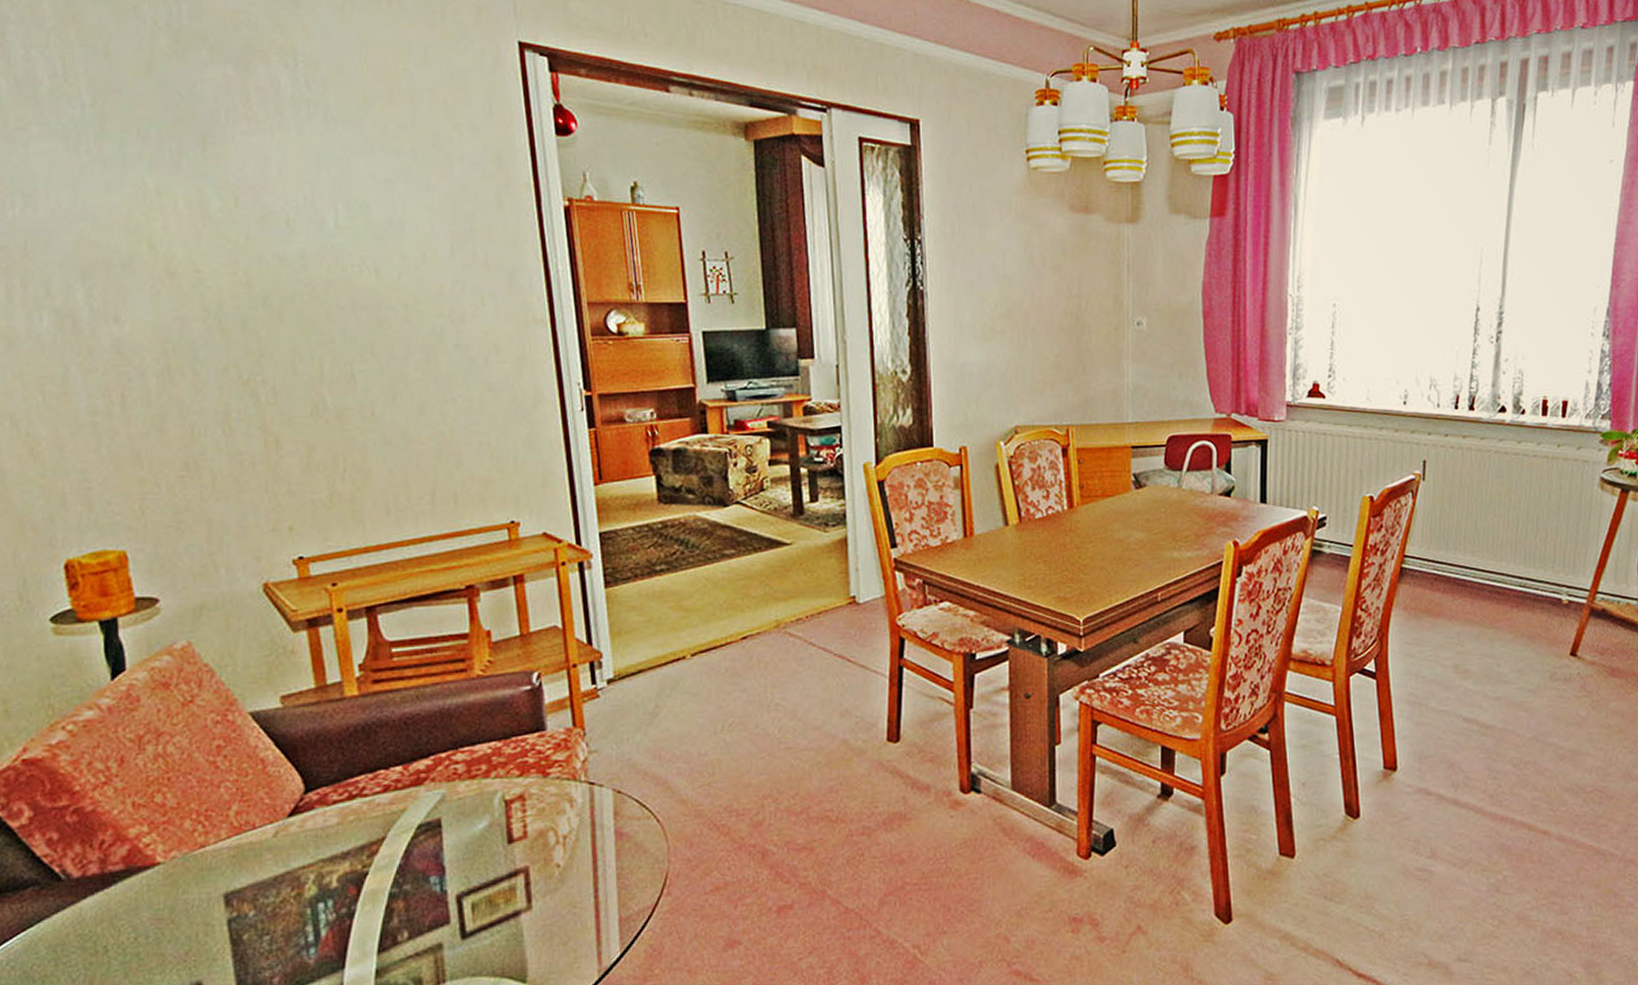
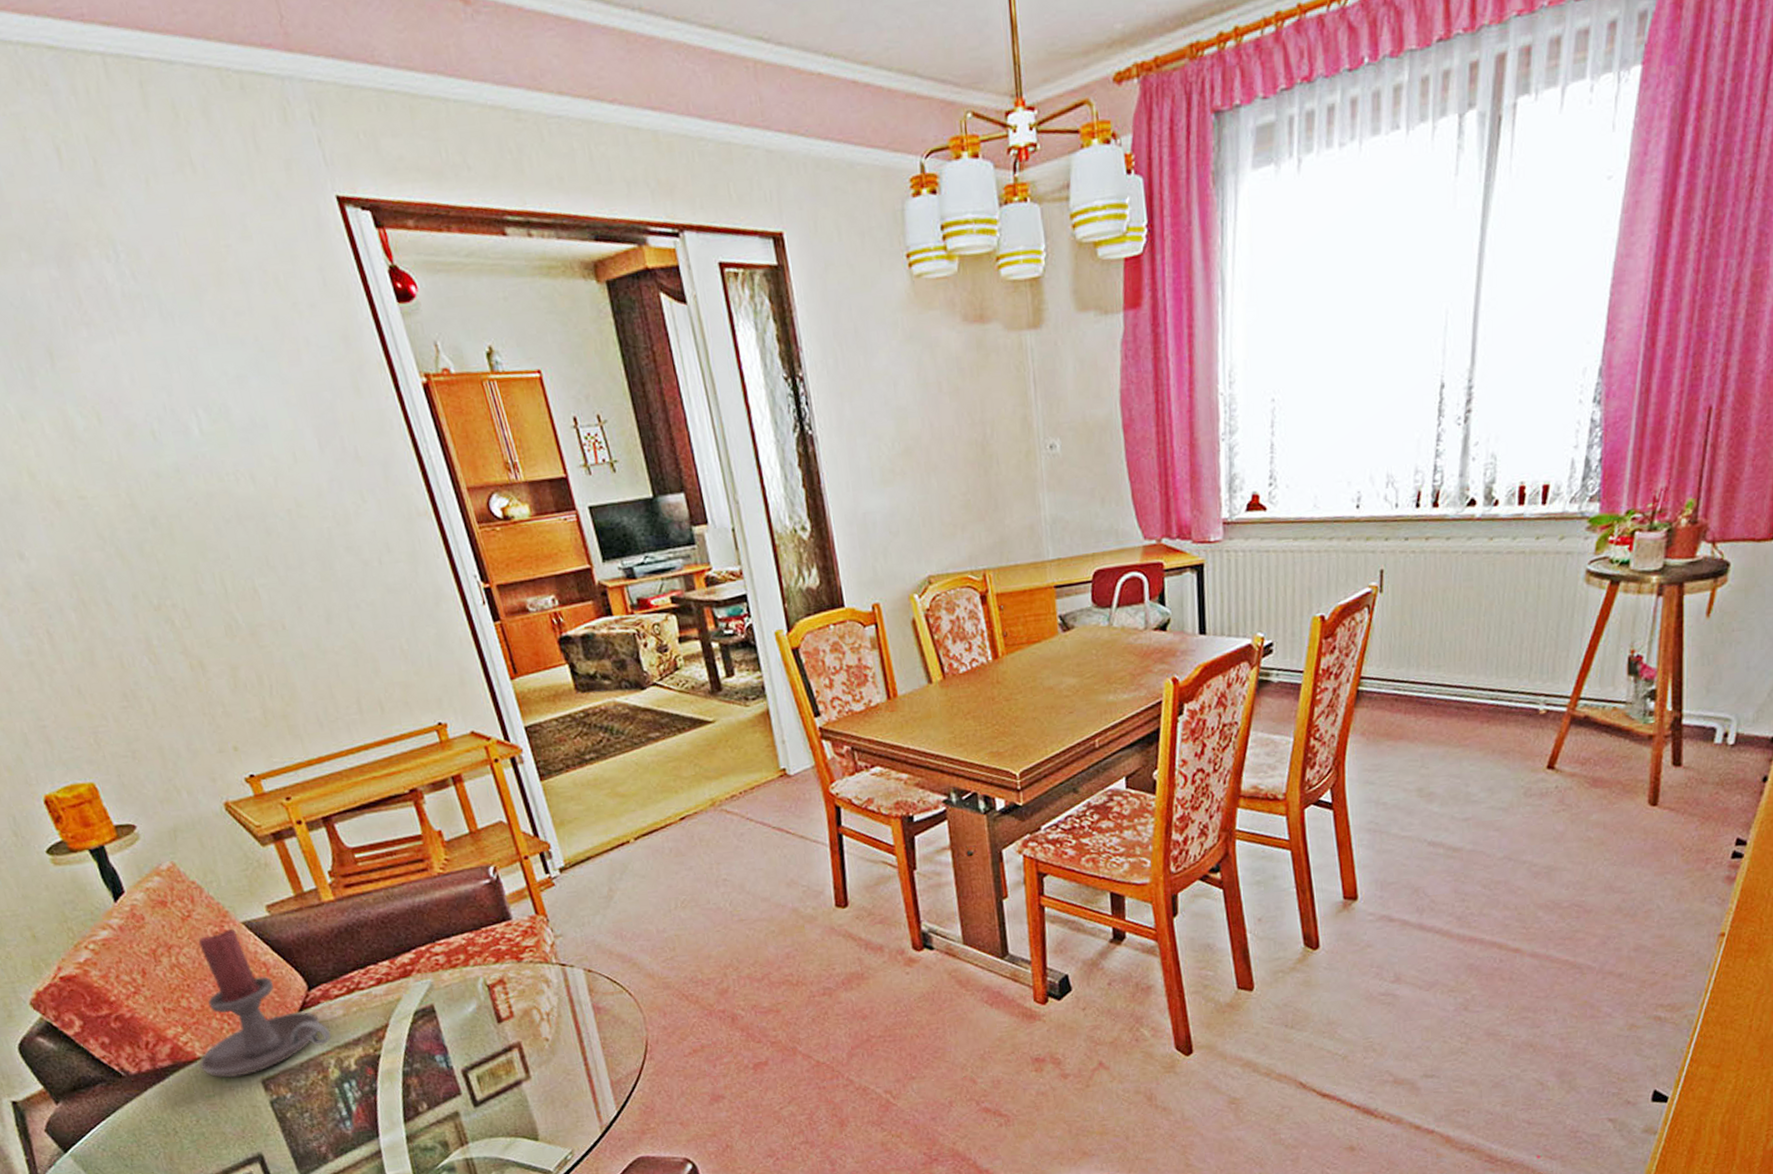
candle holder: none [157,718,318,889] -> present [197,928,332,1078]

